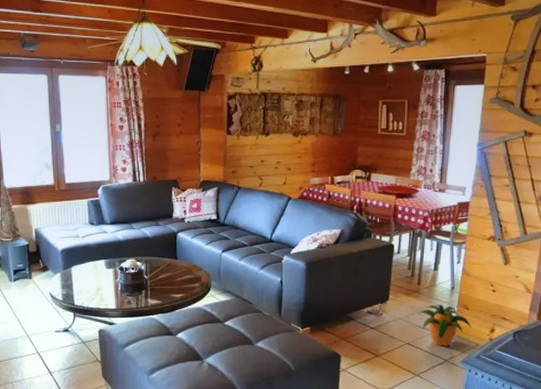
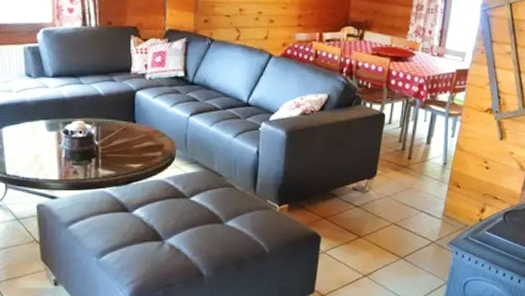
potted plant: present [419,304,472,347] -> none [408,181,462,227]

